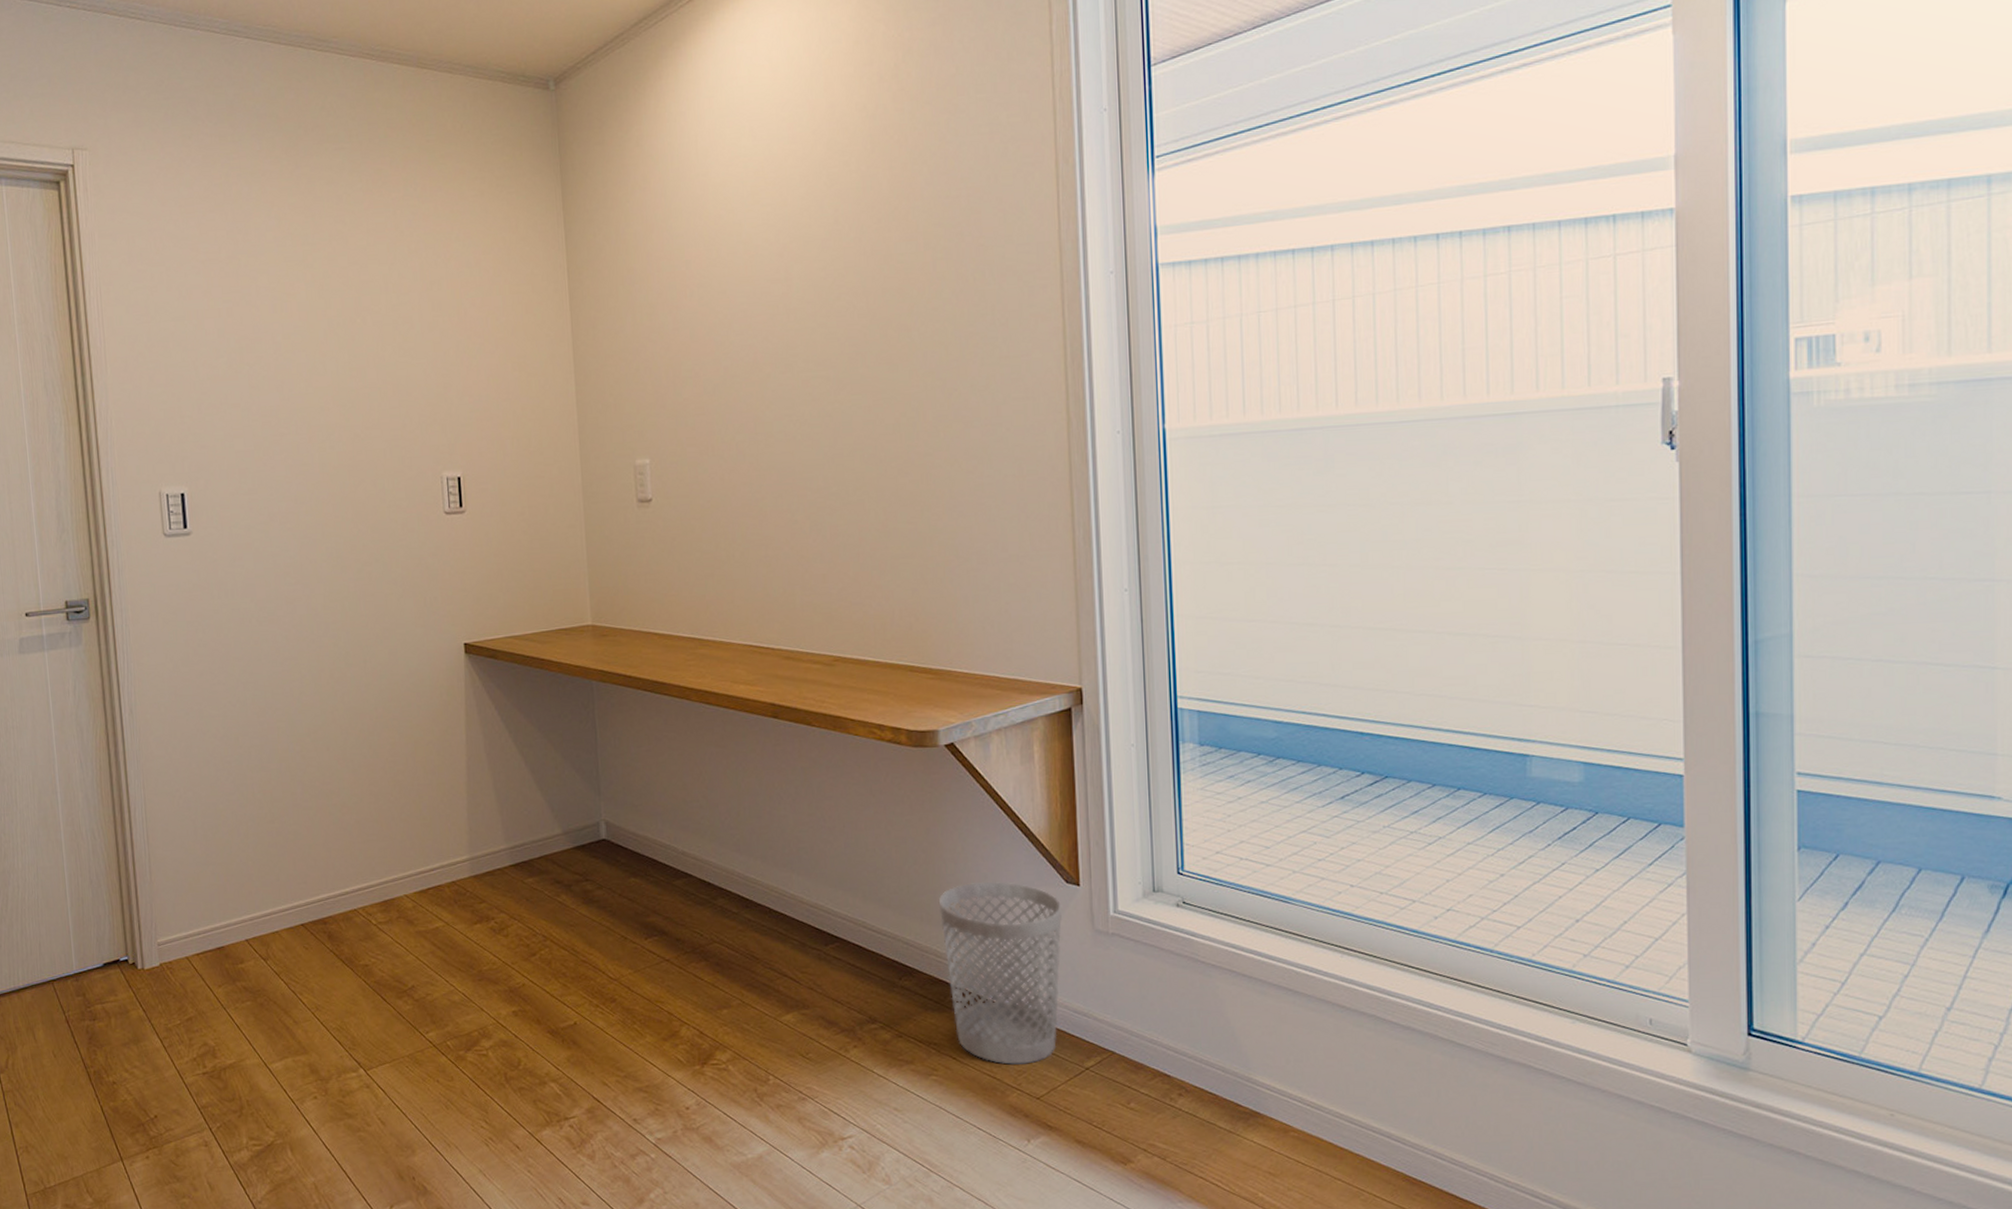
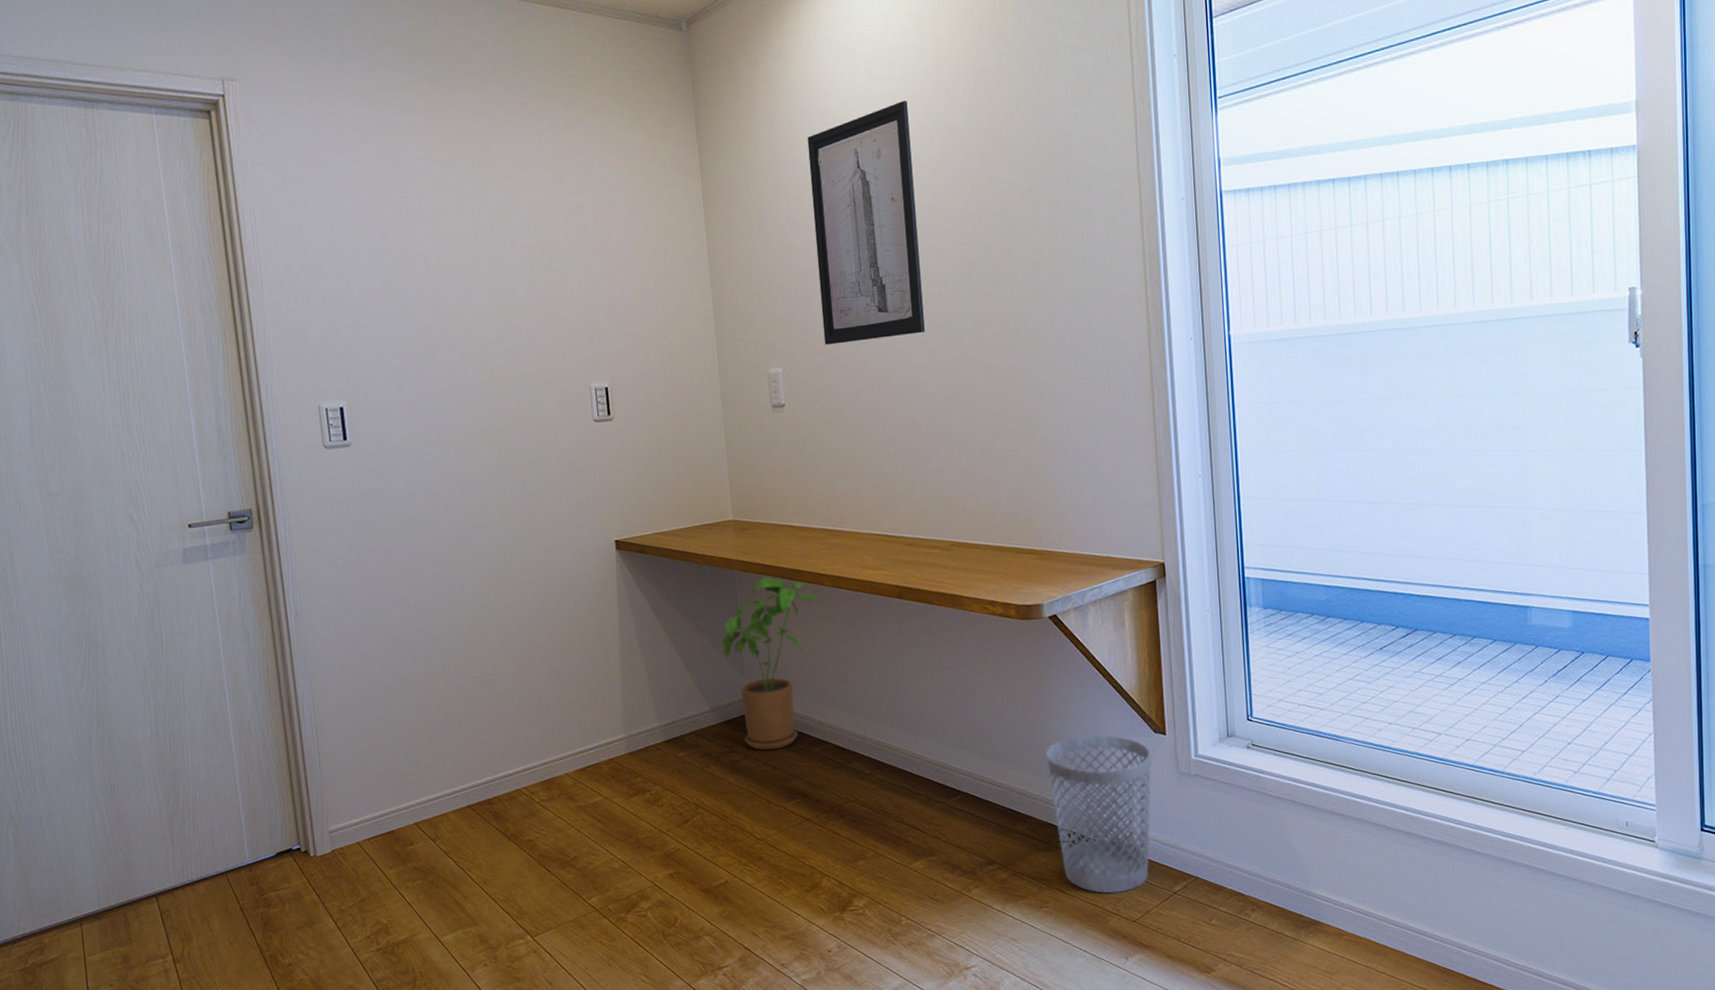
house plant: none [575,689,684,881] -> present [721,577,818,751]
wall art: none [683,163,810,434] -> present [807,100,925,345]

